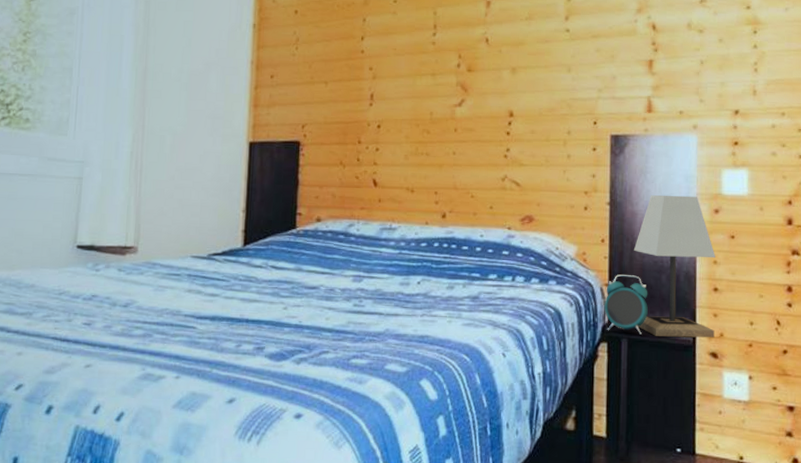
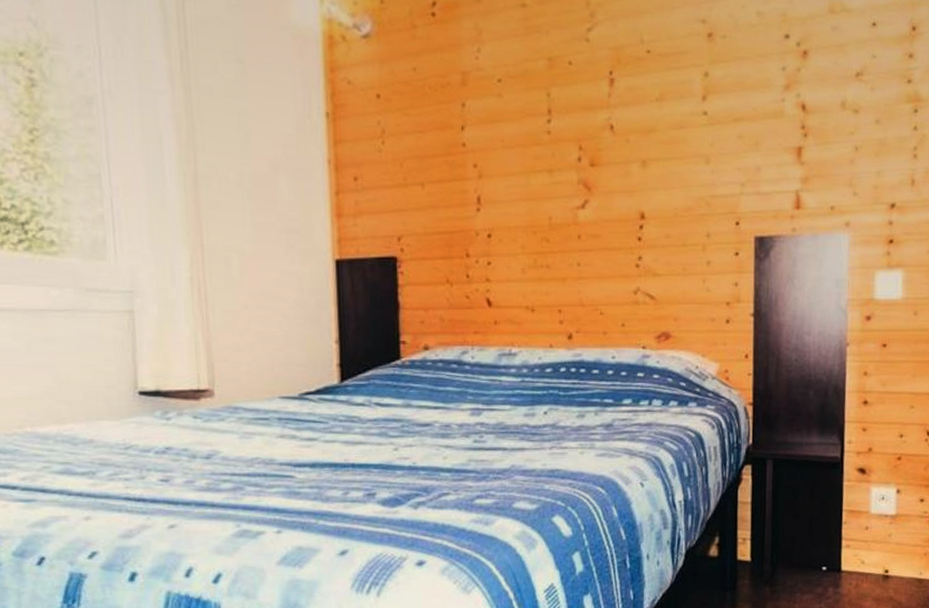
alarm clock: present [604,274,648,336] -> none [748,392,795,455]
lamp: present [633,195,715,338] -> none [779,302,866,455]

